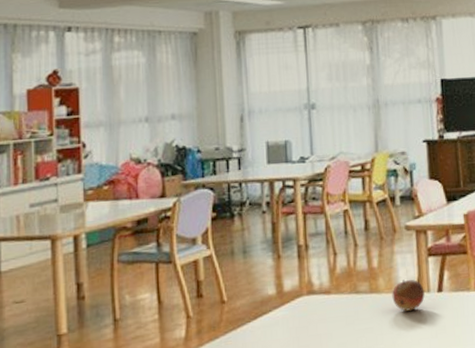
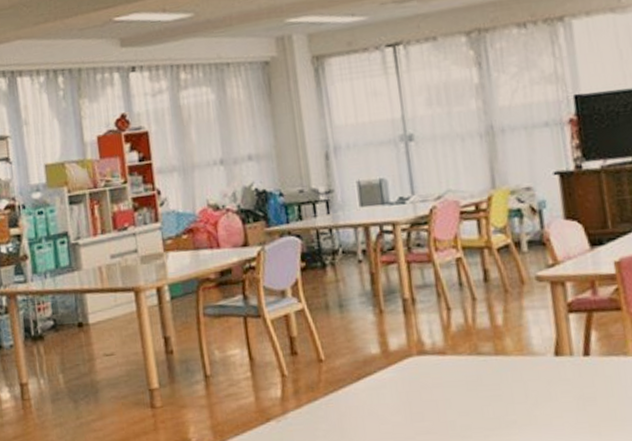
fruit: present [392,279,425,311] -> none [523,340,567,378]

